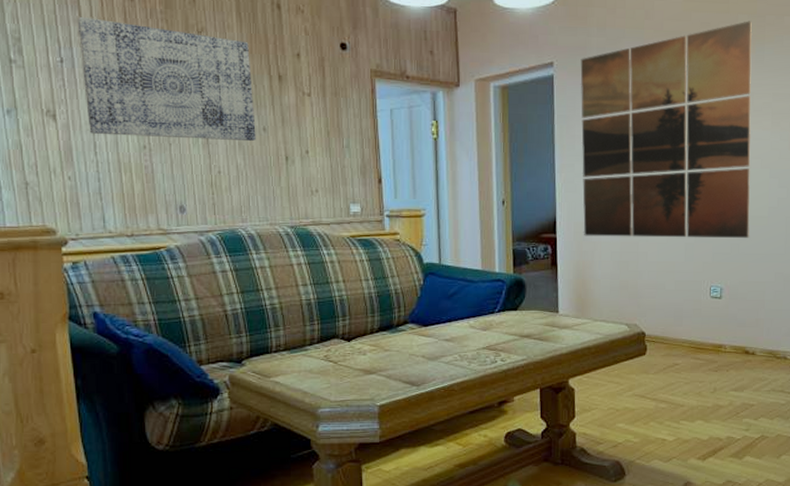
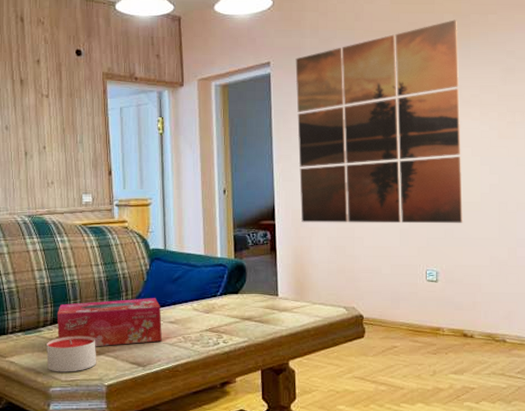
candle: none [314,354,367,393] -> present [46,335,96,372]
tissue box: none [324,315,437,366] -> present [56,298,162,347]

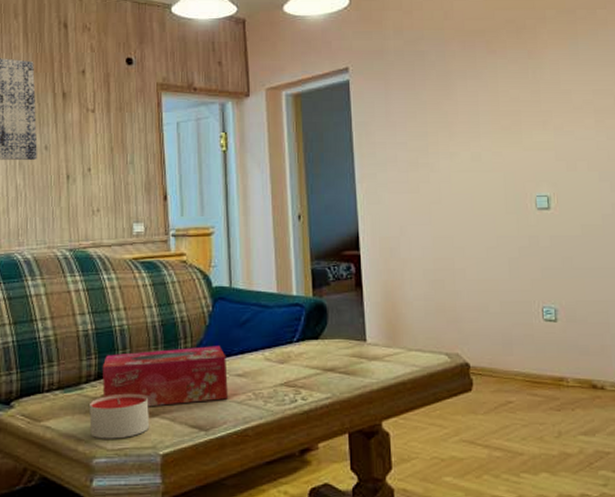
wall art: present [295,20,463,224] -> none [377,16,583,253]

